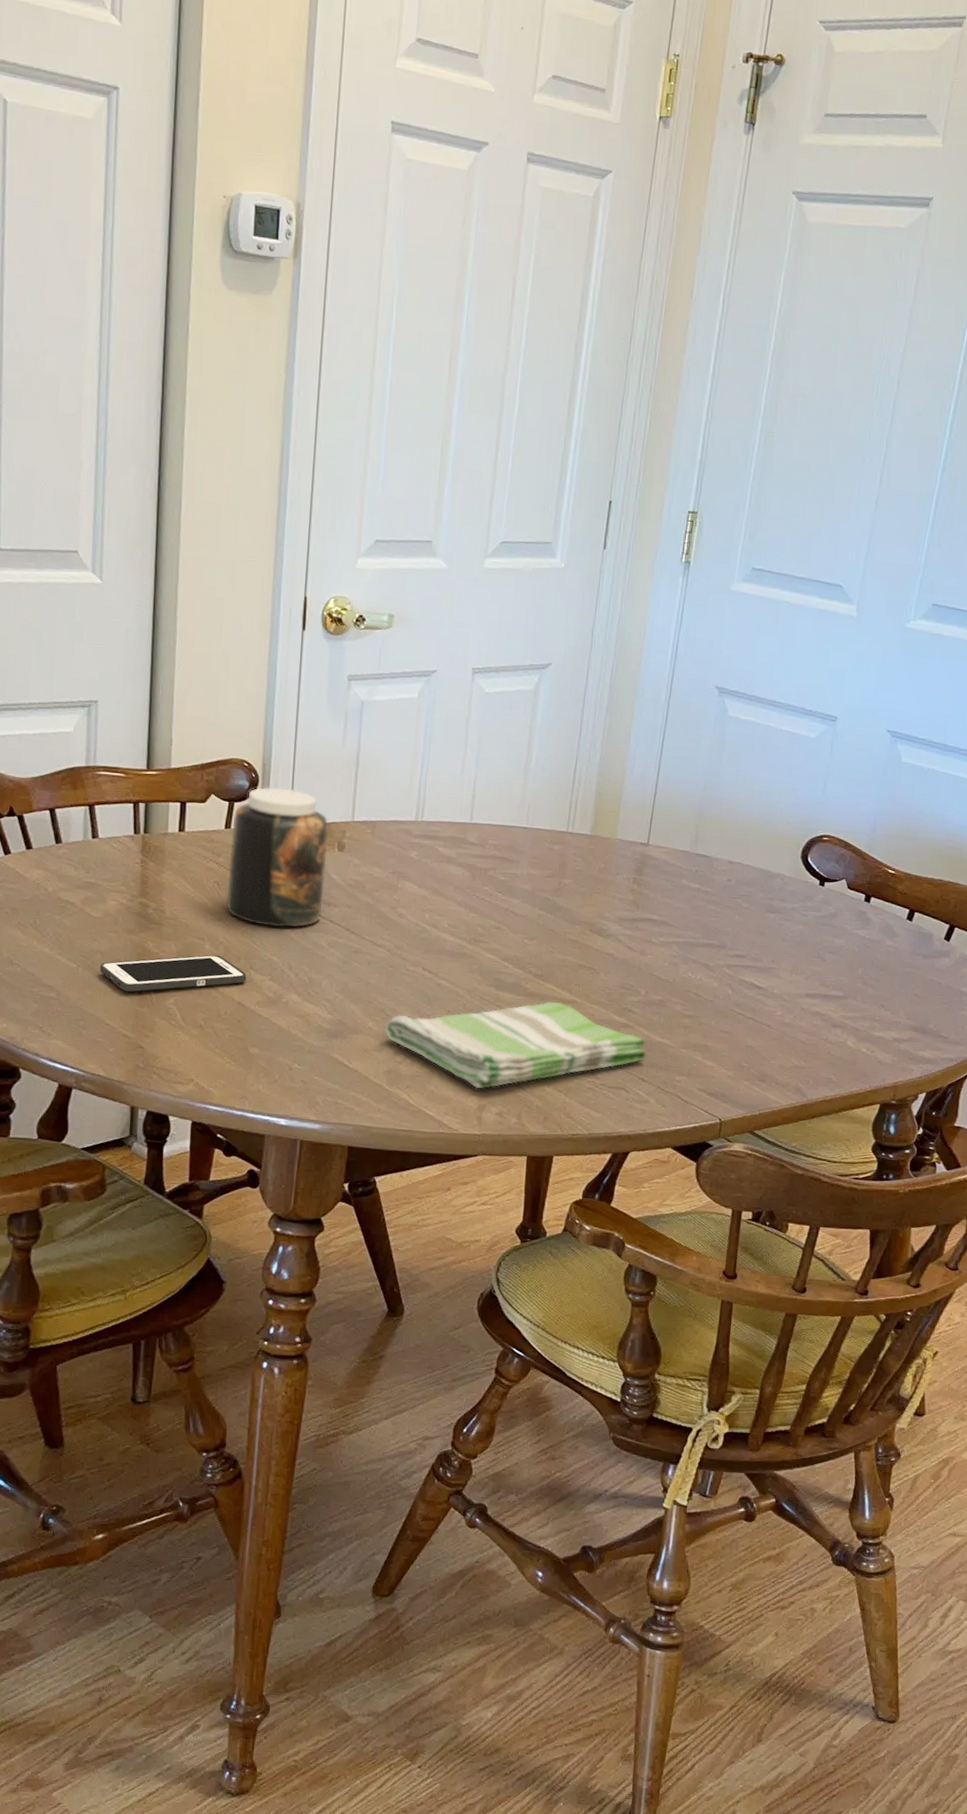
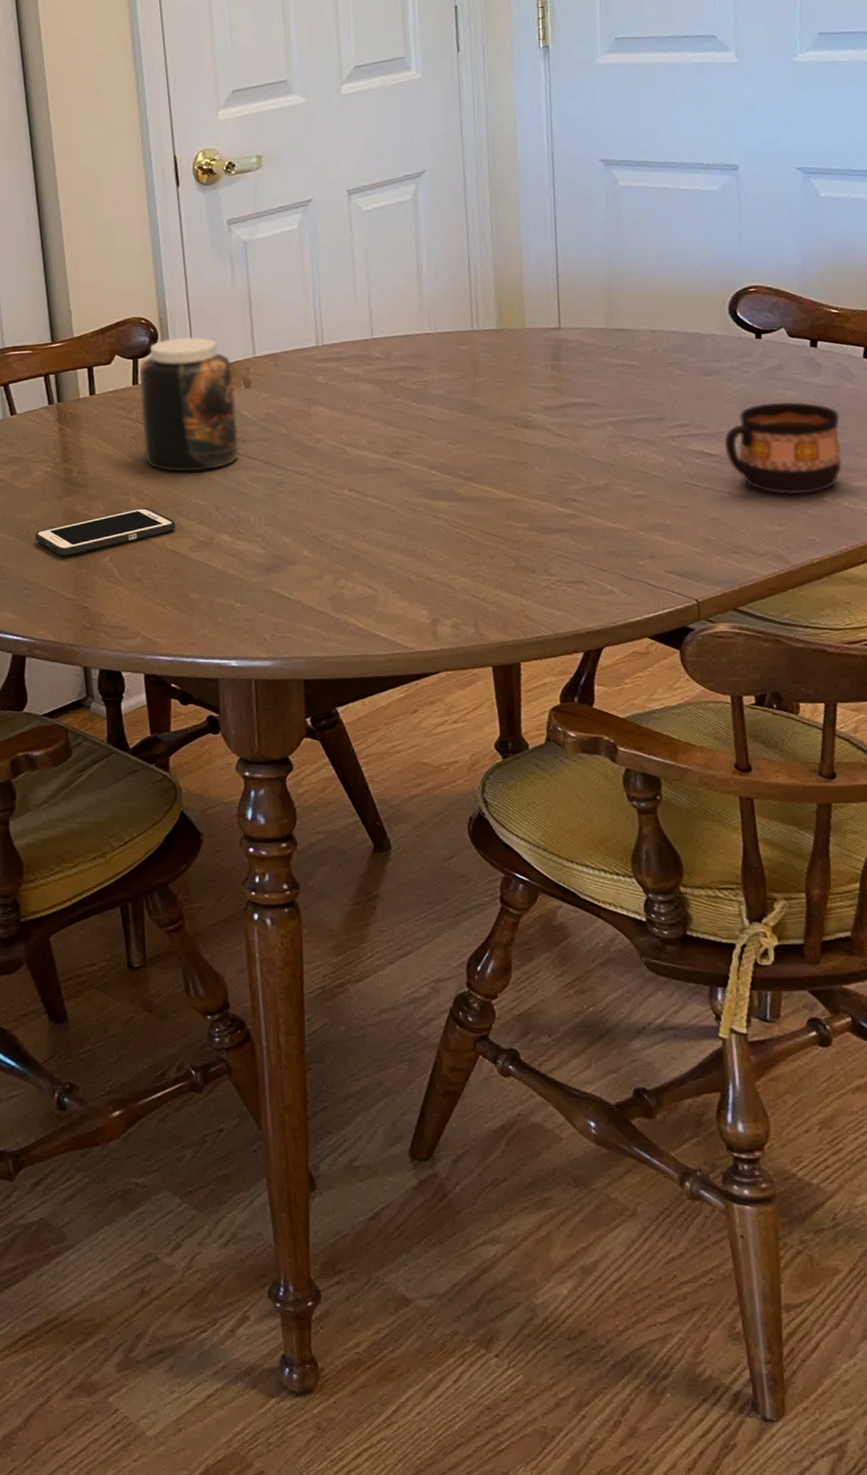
dish towel: present [384,1001,646,1089] -> none [320,502,601,604]
cup: none [772,947,876,1037] -> present [724,401,842,495]

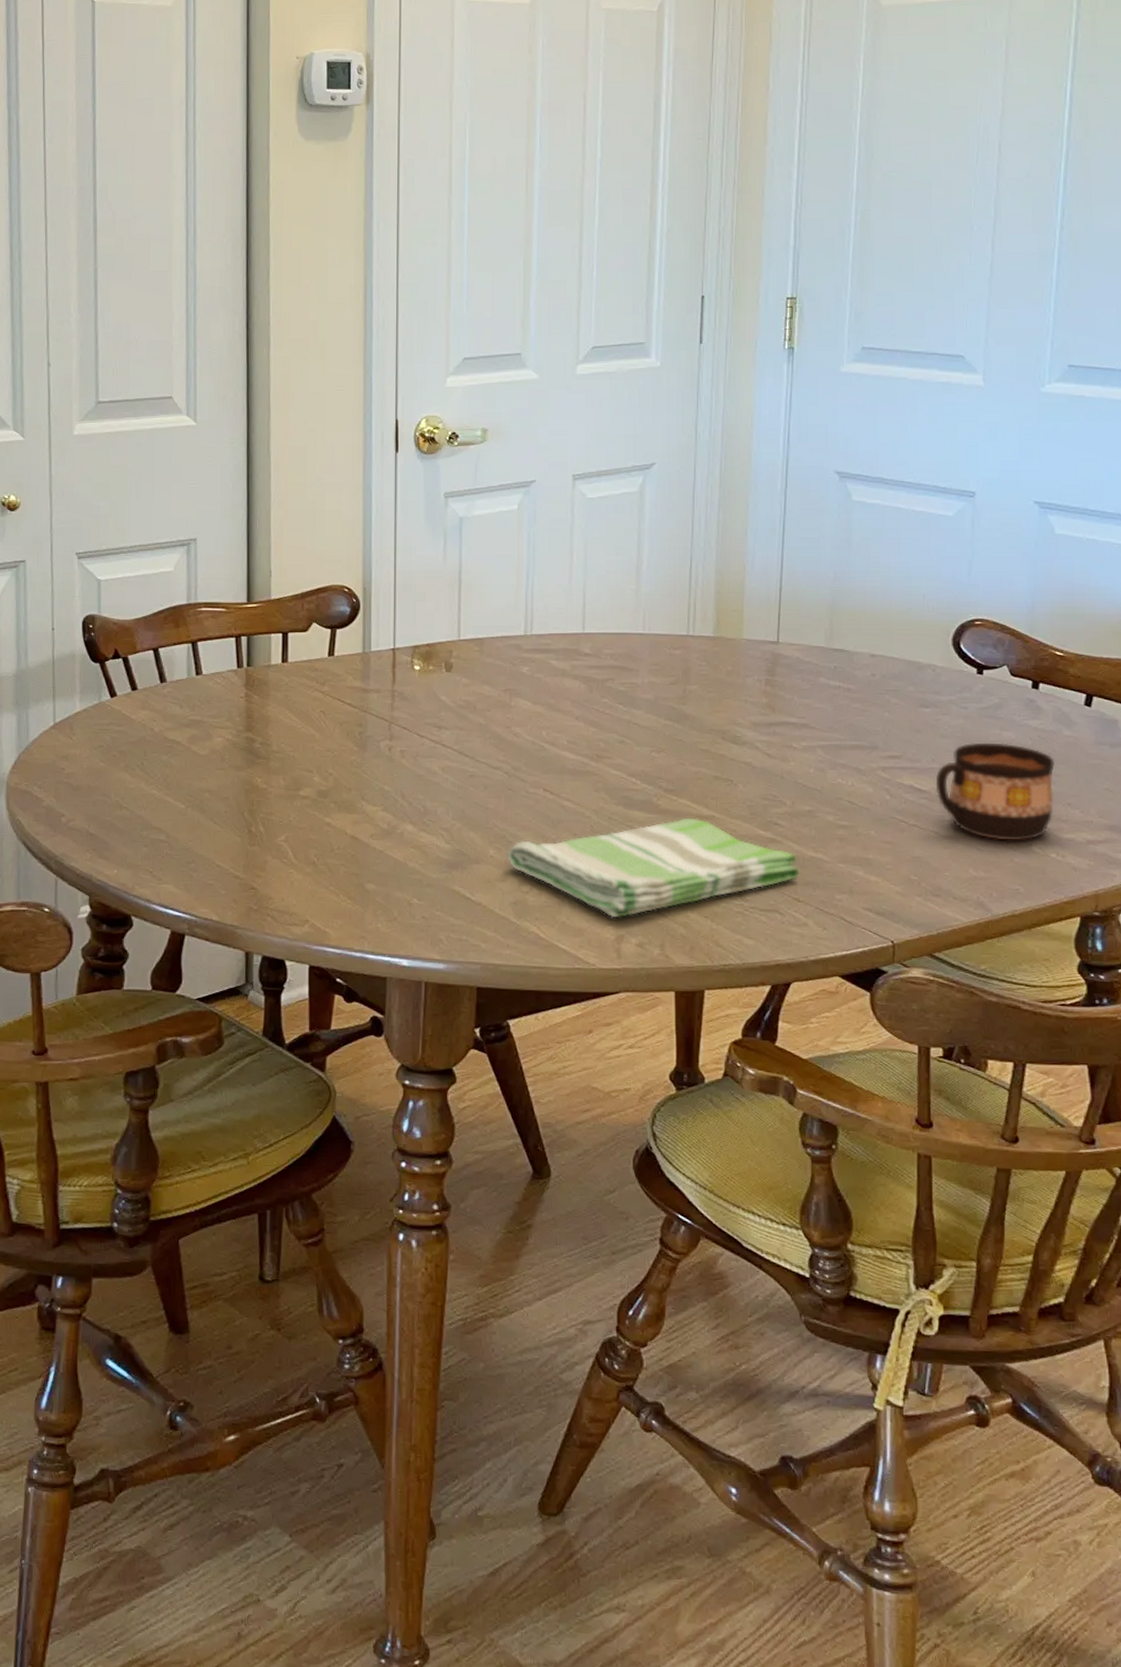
cell phone: present [35,507,176,556] -> none [209,787,358,831]
jar: present [138,336,240,472] -> none [333,611,435,755]
dish towel: none [320,502,601,604] -> present [507,817,799,918]

